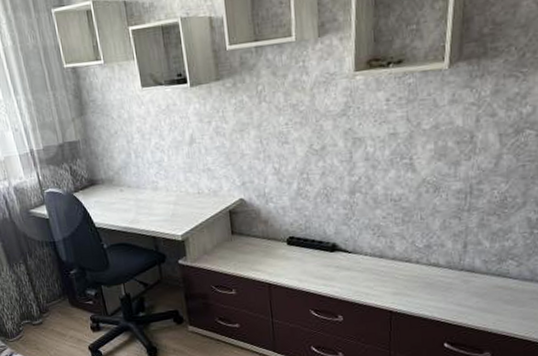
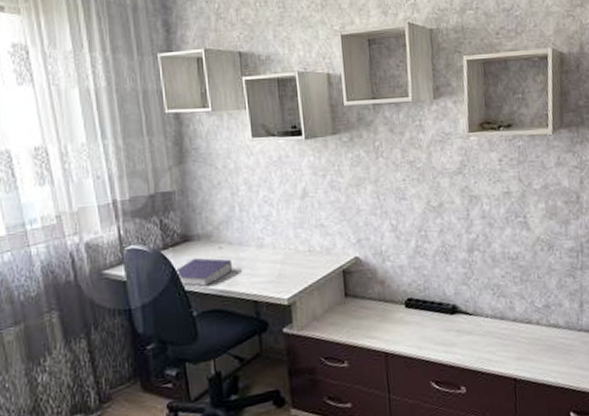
book: none [86,199,134,224] -> present [175,257,233,287]

